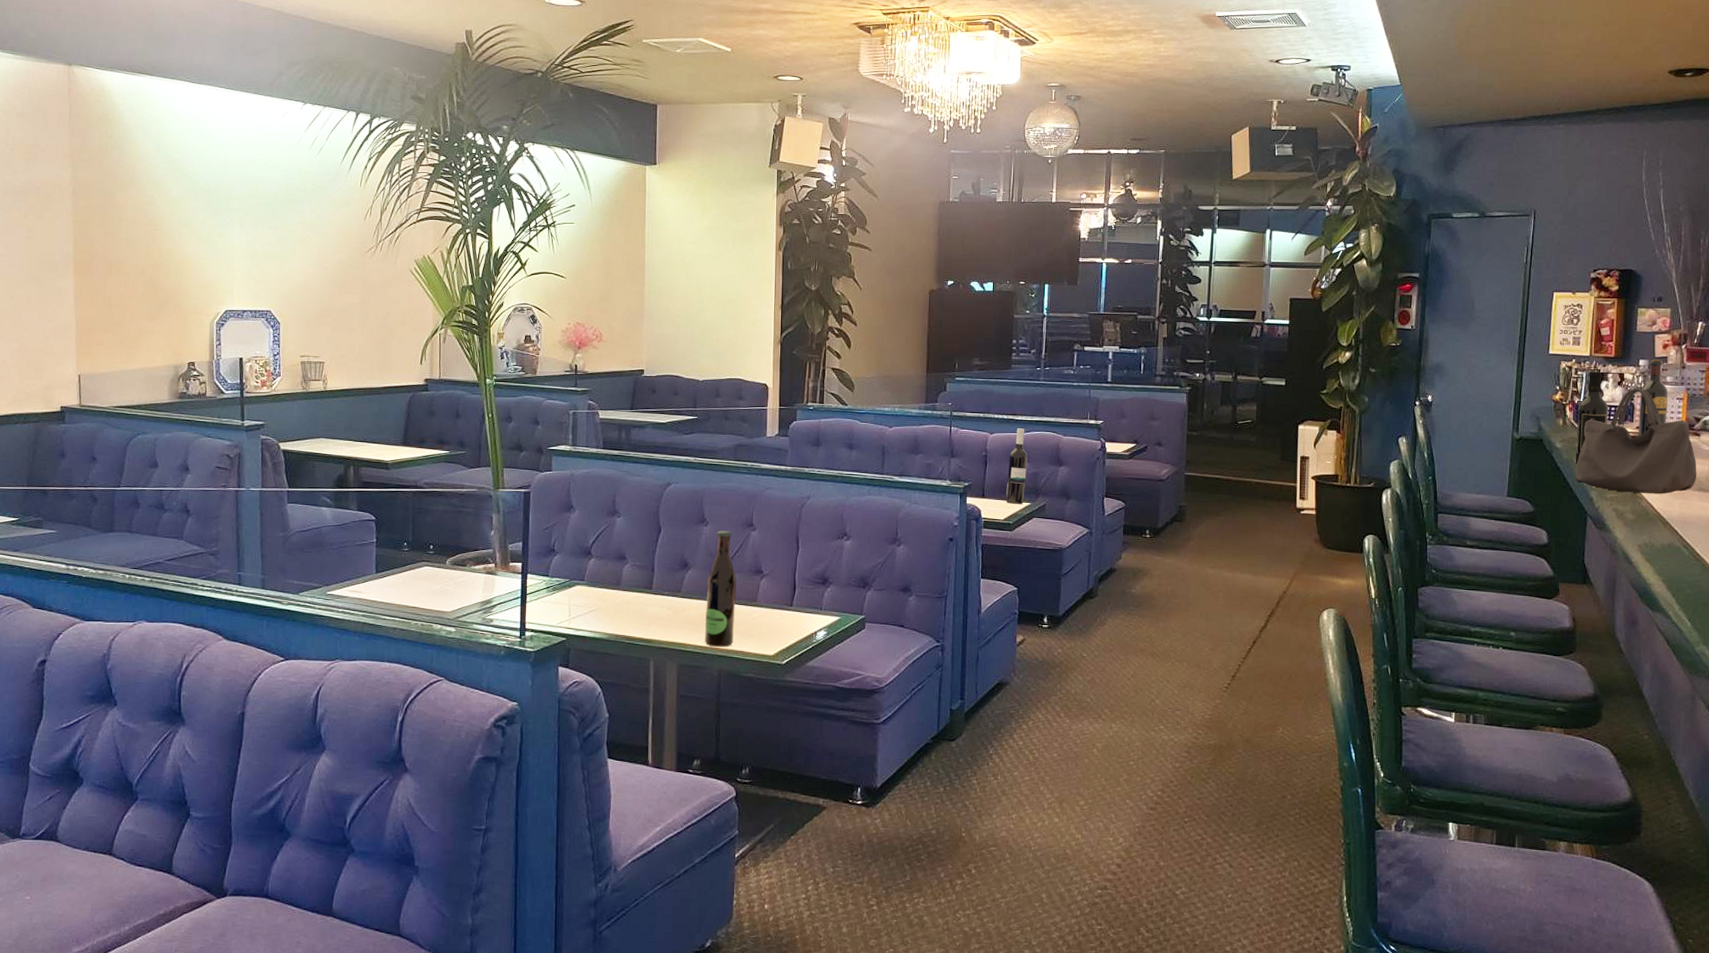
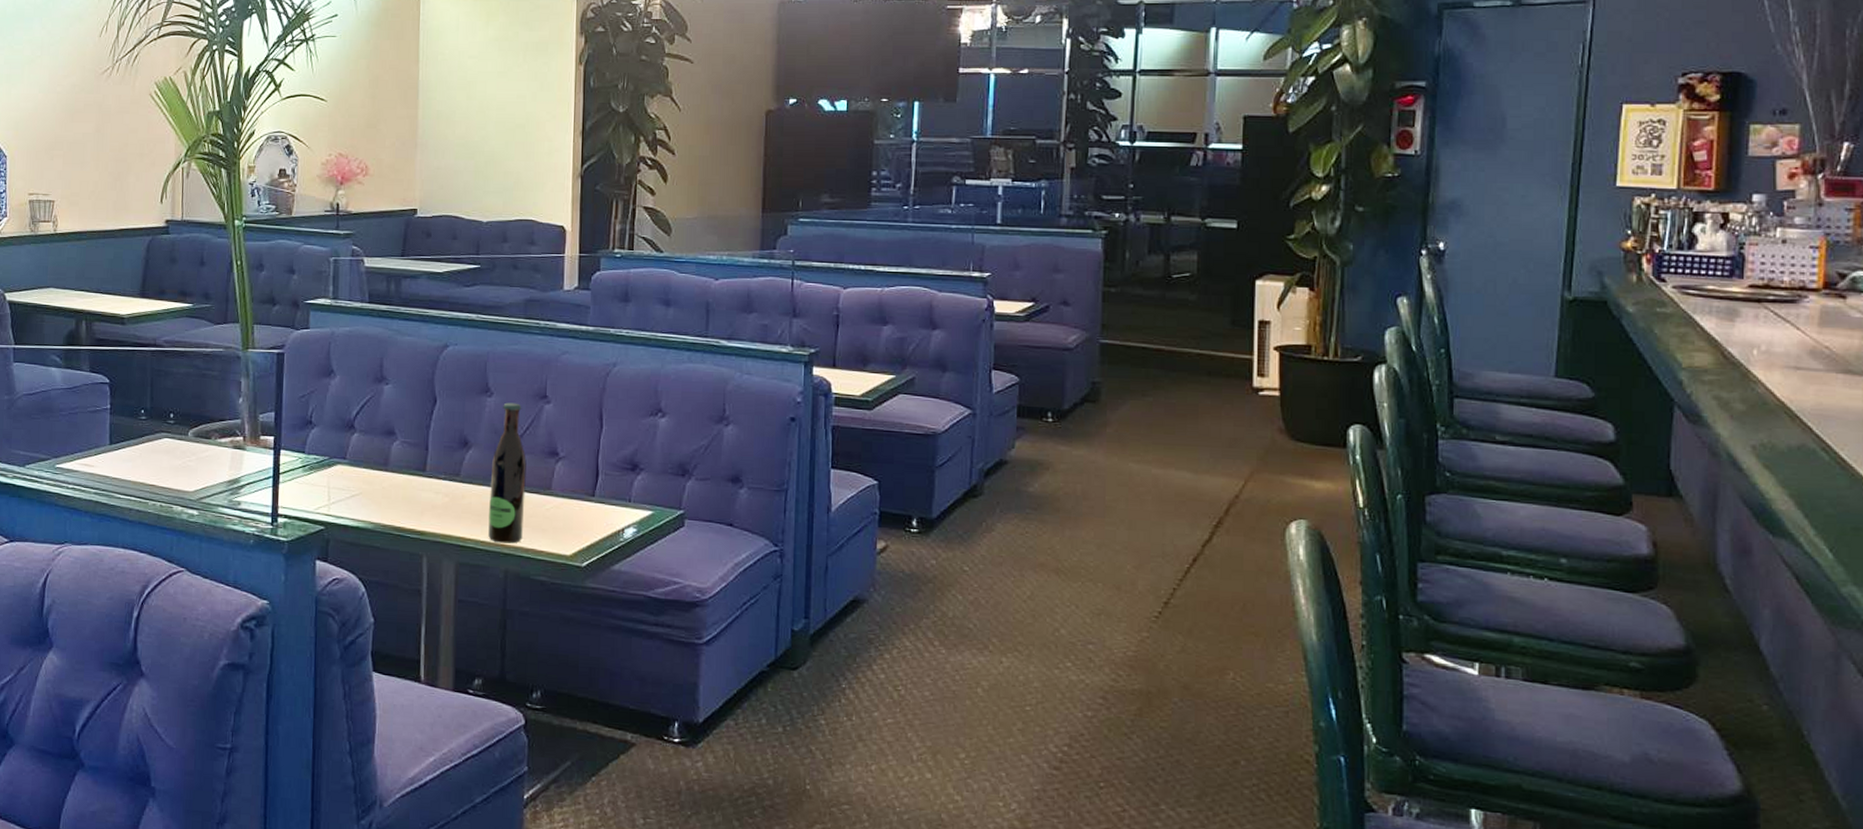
wine bottle: present [1006,428,1028,505] -> none [863,282,892,378]
wine bottle: present [1575,371,1608,465] -> none [1655,210,1706,336]
handbag: present [1575,388,1697,494] -> none [1655,232,1842,378]
wine bottle: present [1638,359,1669,436] -> none [1750,194,1798,298]

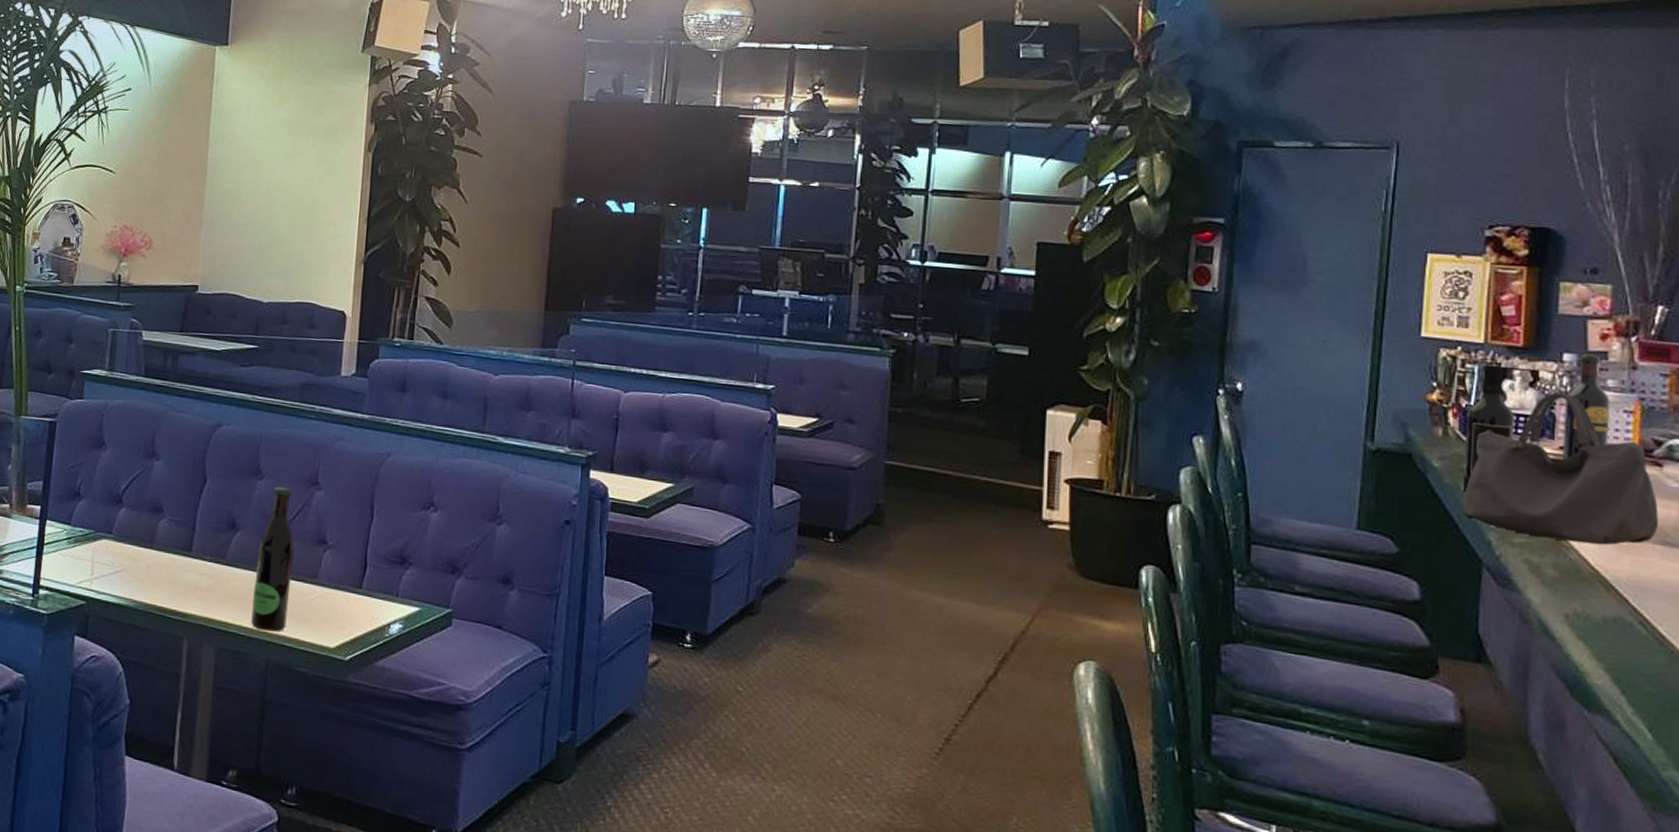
wine bottle: none [1655,210,1706,336] -> present [1462,364,1515,493]
handbag: none [1655,232,1842,378] -> present [1462,392,1659,546]
wine bottle: none [1750,194,1798,298] -> present [1562,354,1611,460]

